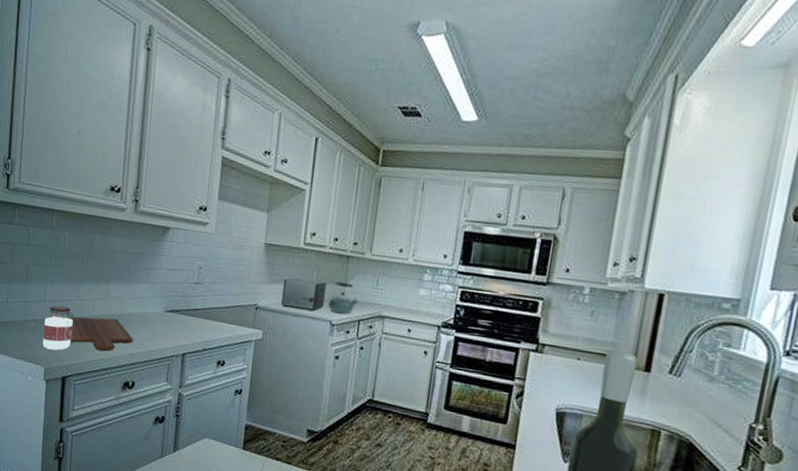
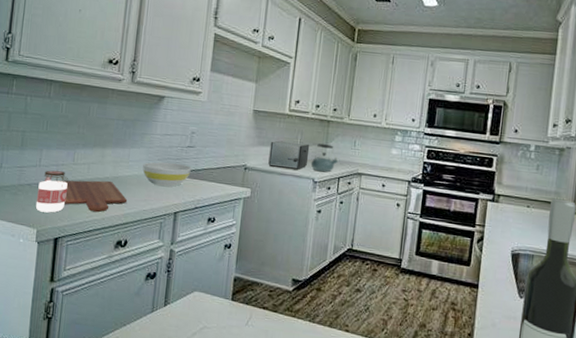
bowl: none [148,299,200,327] -> present [142,161,192,187]

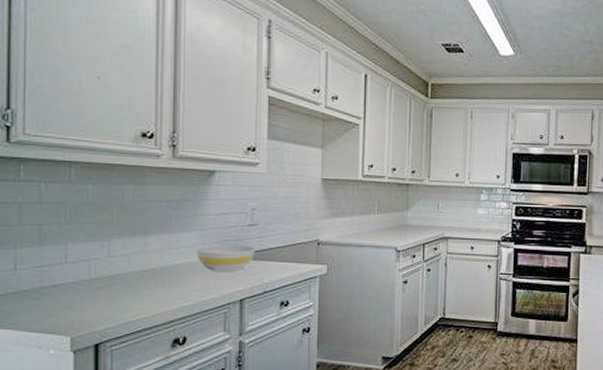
jar: present [36,170,69,213] -> none [66,267,106,316]
cutting board: present [57,180,128,212] -> none [91,272,182,310]
toaster: present [268,140,310,171] -> none [344,210,389,240]
kettle: present [310,143,339,173] -> none [391,209,422,240]

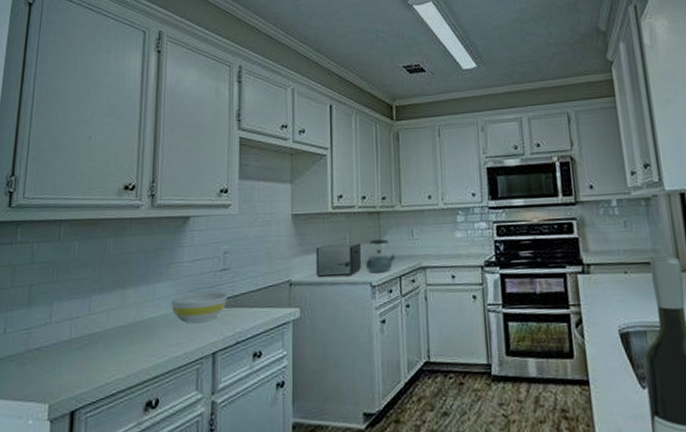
toaster: none [344,210,389,240] -> present [316,242,362,278]
kettle: none [391,209,422,240] -> present [365,239,397,274]

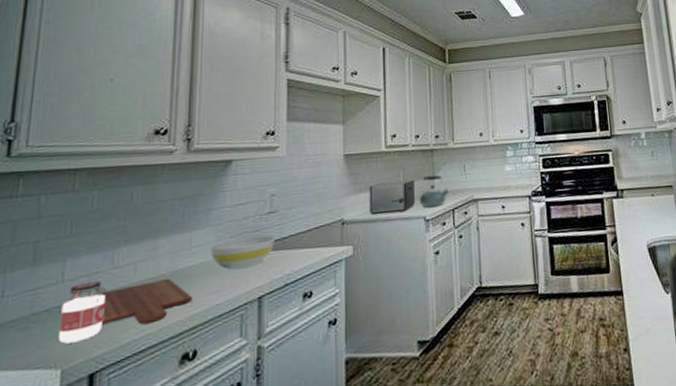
jar: none [47,325,85,381] -> present [58,281,107,344]
cutting board: none [72,327,156,370] -> present [90,278,193,325]

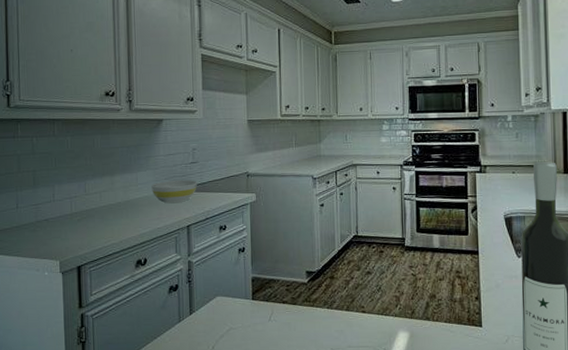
jar: present [58,281,107,344] -> none [55,203,84,244]
cutting board: present [90,278,193,325] -> none [73,205,142,237]
toaster: present [369,179,416,216] -> none [268,144,305,171]
kettle: present [419,175,450,208] -> none [308,142,334,169]

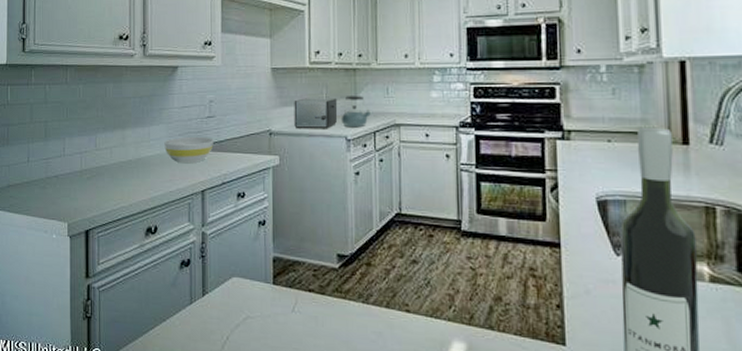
toaster: none [268,144,305,171] -> present [294,98,338,129]
kettle: none [308,142,334,169] -> present [341,96,372,128]

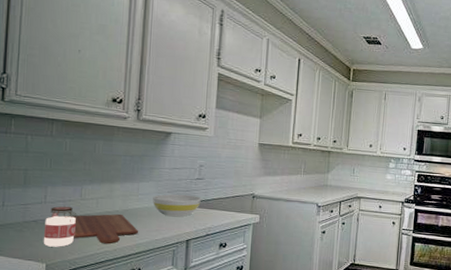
jar: none [64,159,94,204] -> present [43,206,77,247]
cutting board: none [82,163,153,199] -> present [65,213,139,244]
toaster: present [294,98,338,129] -> none [275,170,313,197]
kettle: present [341,96,372,128] -> none [314,172,340,198]

